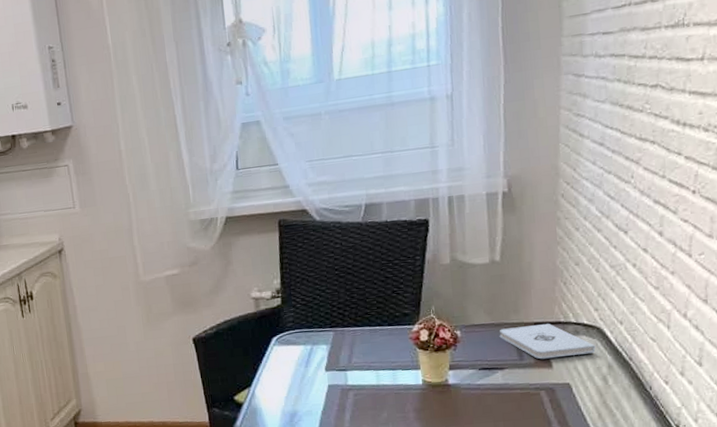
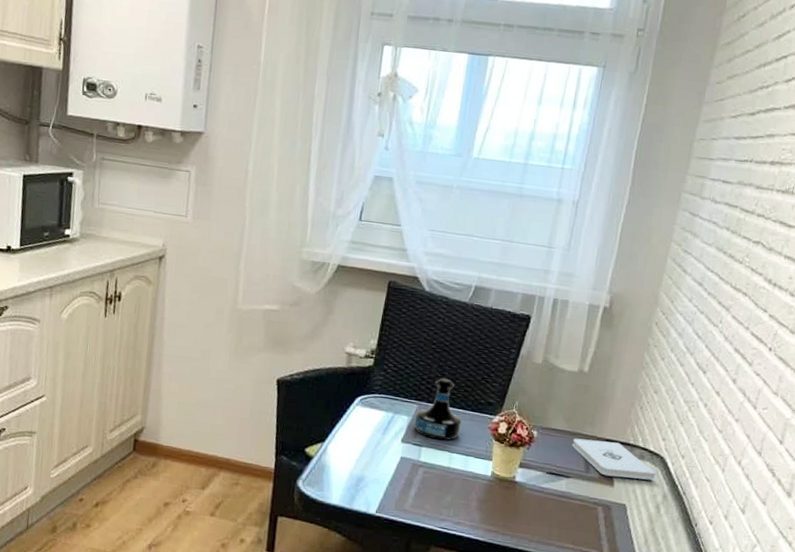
tequila bottle: none [334,300,382,362] -> present [415,378,462,441]

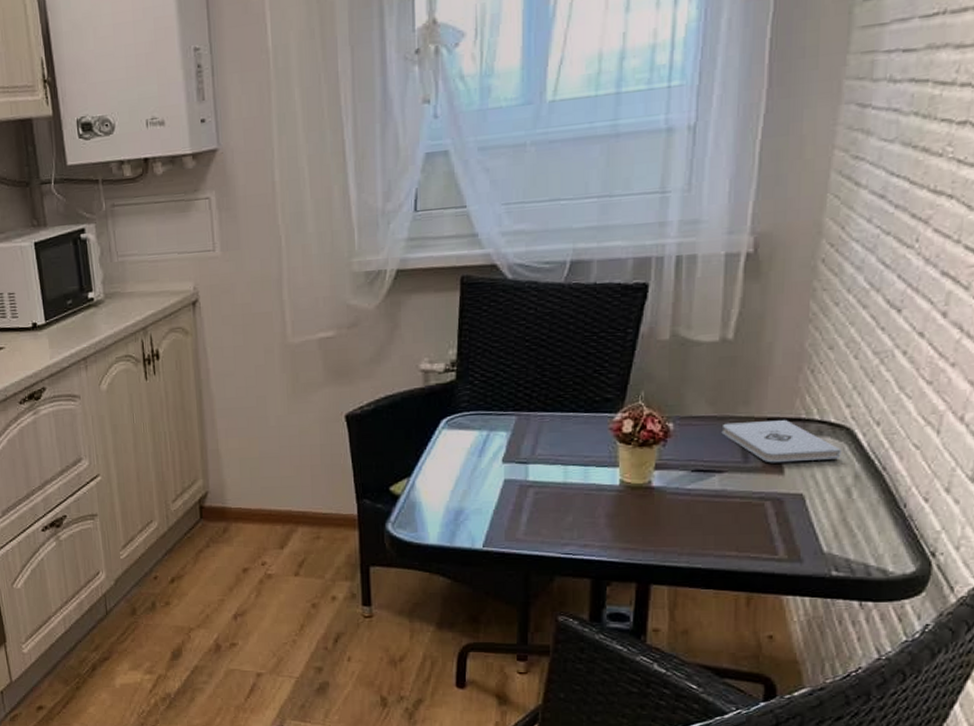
tequila bottle: present [415,378,462,441] -> none [516,378,574,453]

